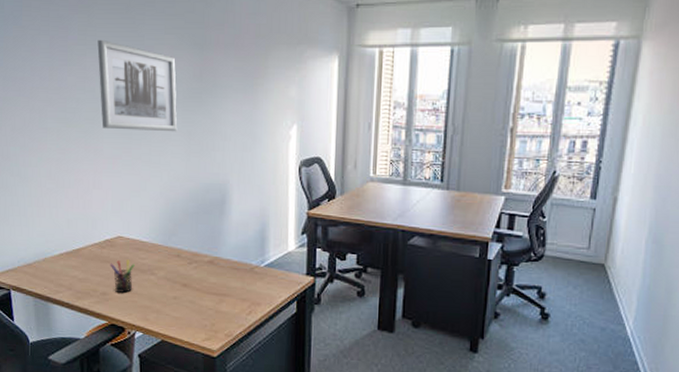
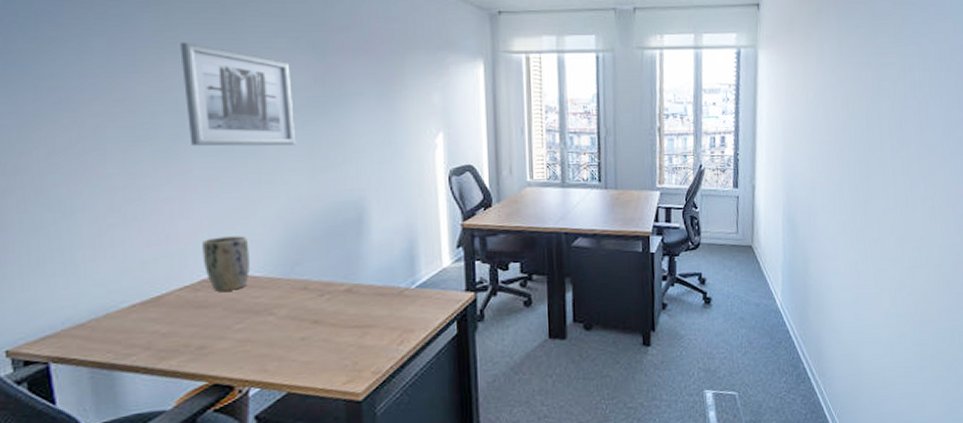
plant pot: none [107,206,140,251] -> present [202,236,250,292]
pen holder: present [110,260,135,293] -> none [208,301,245,343]

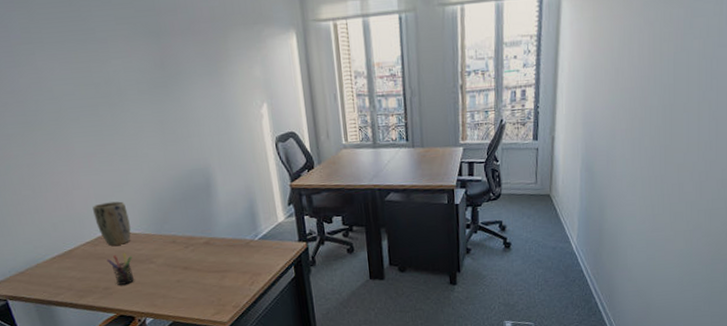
wall art: present [180,42,297,146] -> none [44,36,149,128]
pen holder: none [208,301,245,343] -> present [106,253,135,285]

